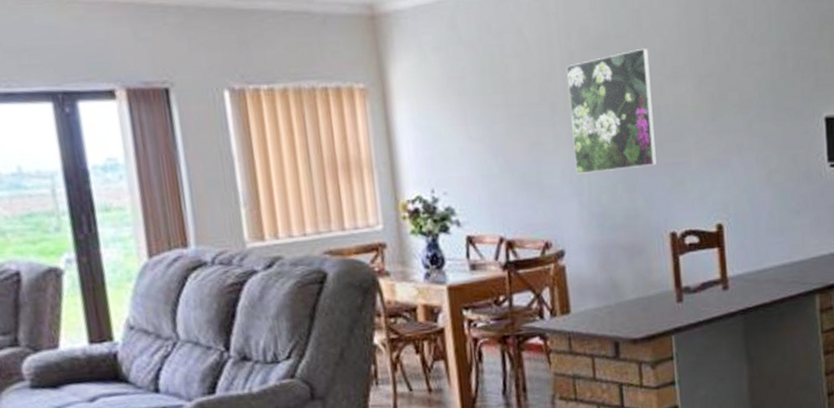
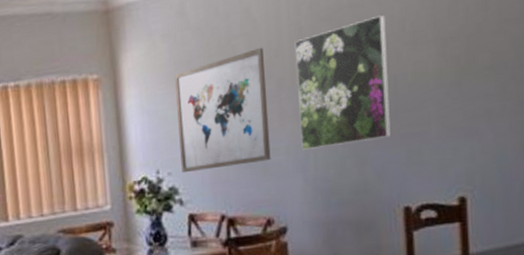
wall art: none [447,69,547,192] -> present [175,47,271,172]

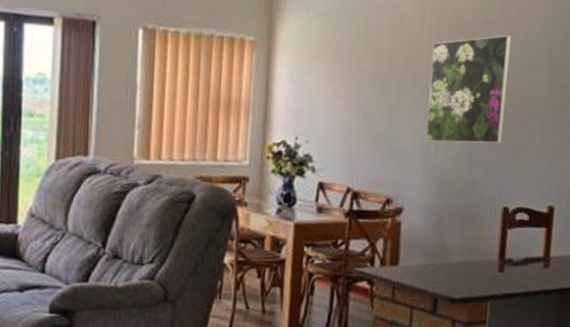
wall art: present [175,47,271,172] -> none [318,42,406,146]

